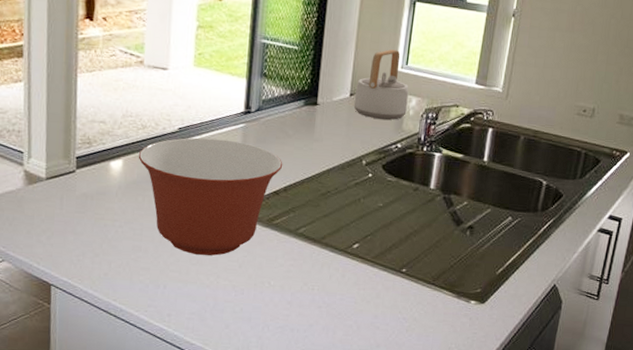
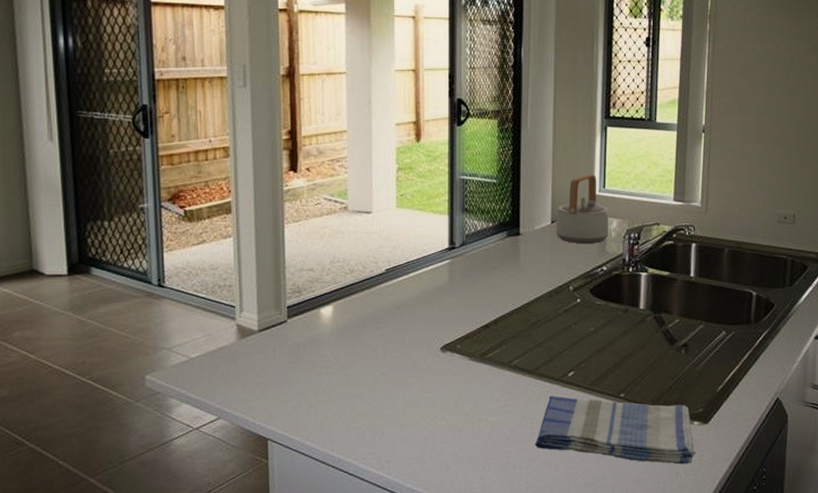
mixing bowl: present [138,137,283,256] -> none [347,277,491,396]
dish towel: none [314,265,470,340] -> present [534,396,696,465]

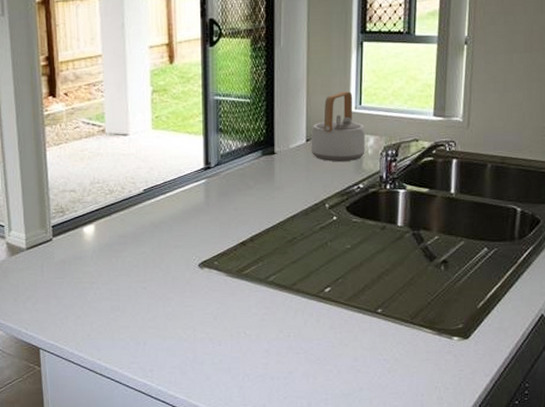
dish towel: present [534,396,696,465] -> none [292,310,455,379]

